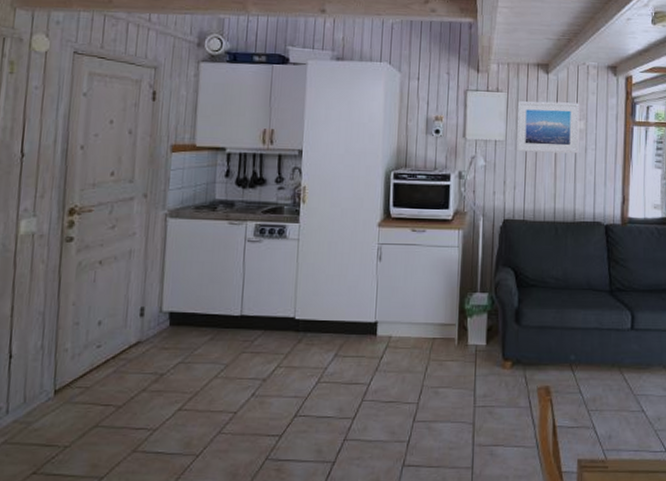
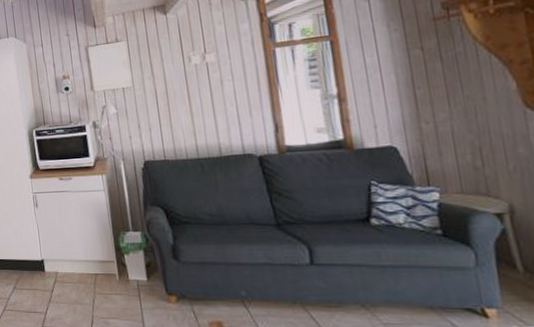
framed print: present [517,101,580,154] -> none [139,36,214,95]

